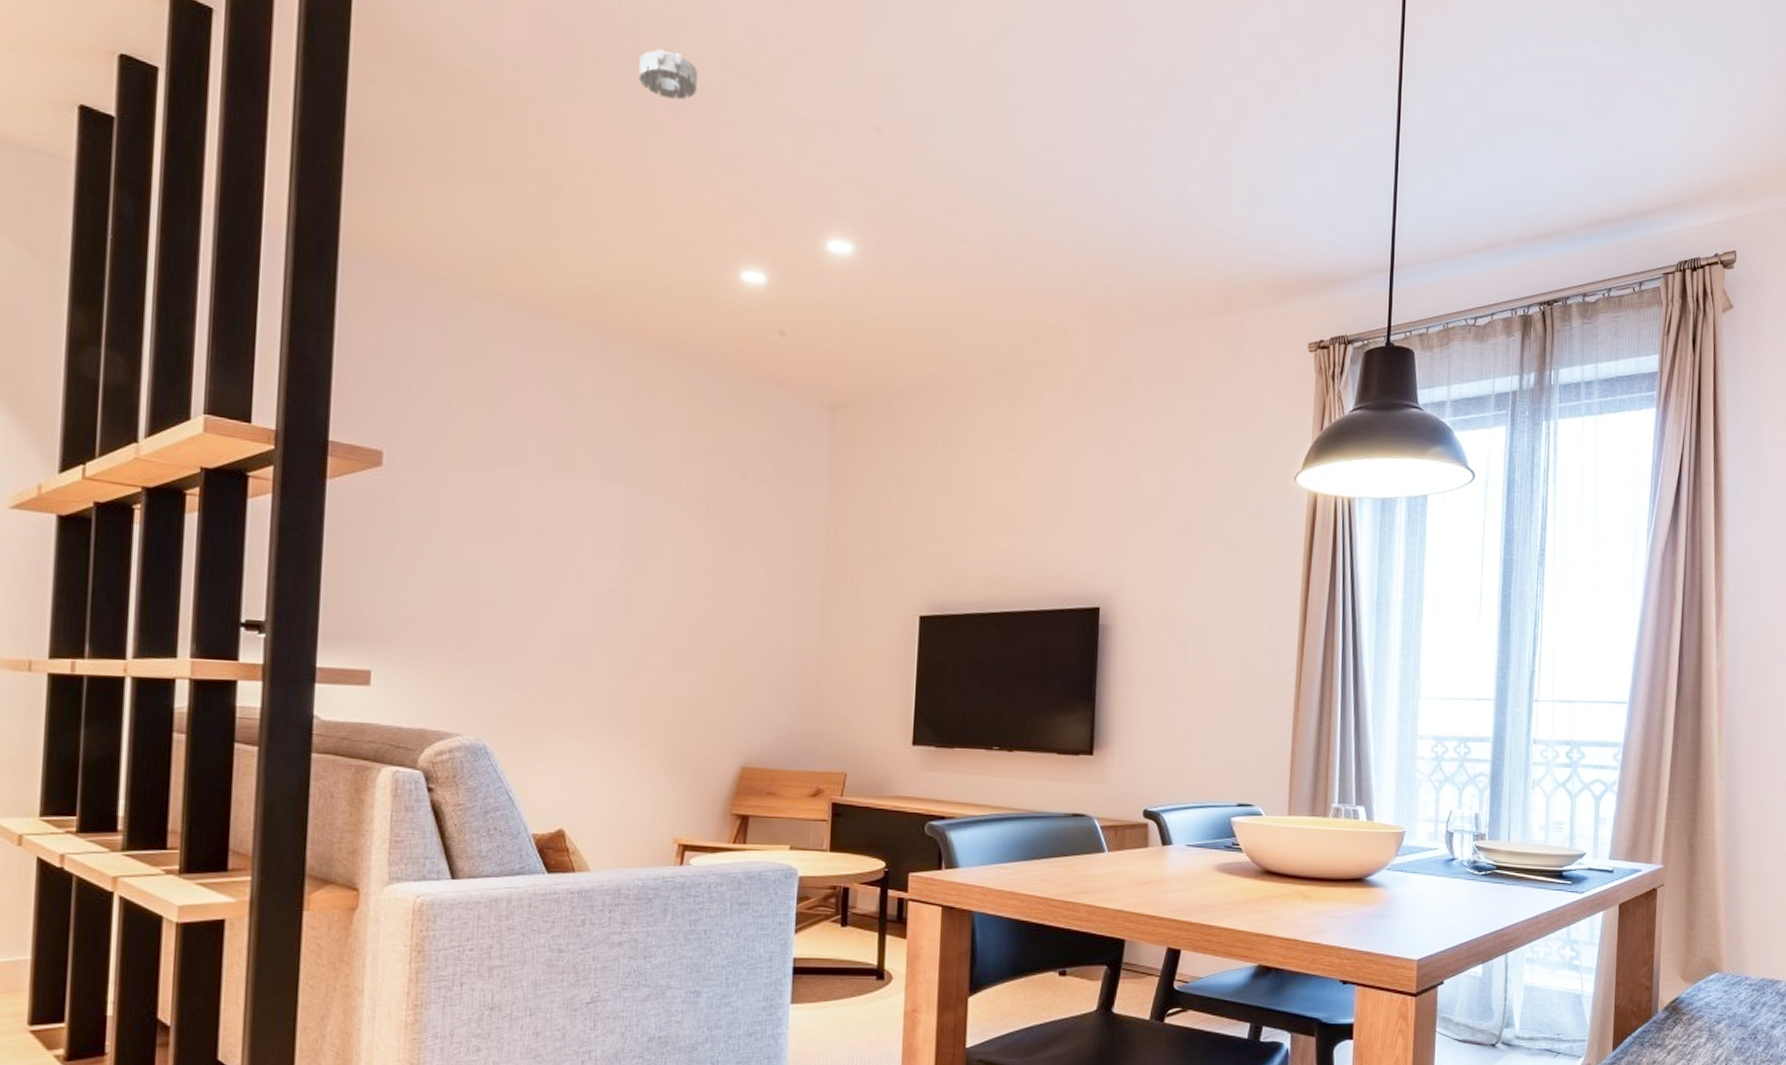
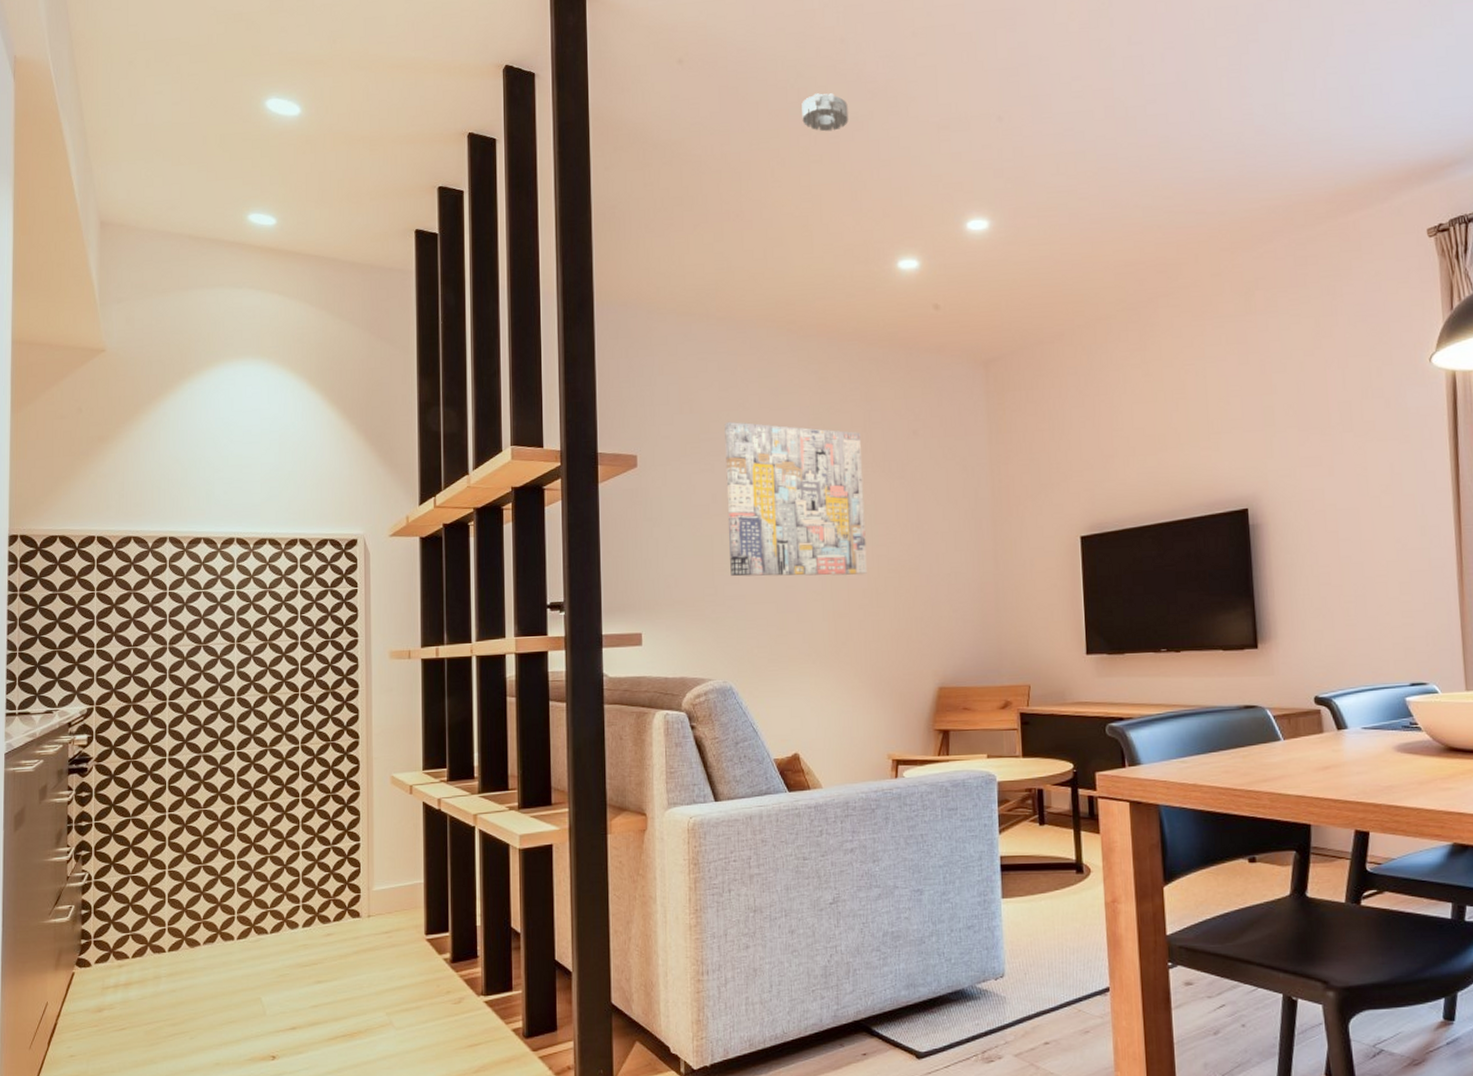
wall art: none [496,427,676,631] -> present [724,421,867,577]

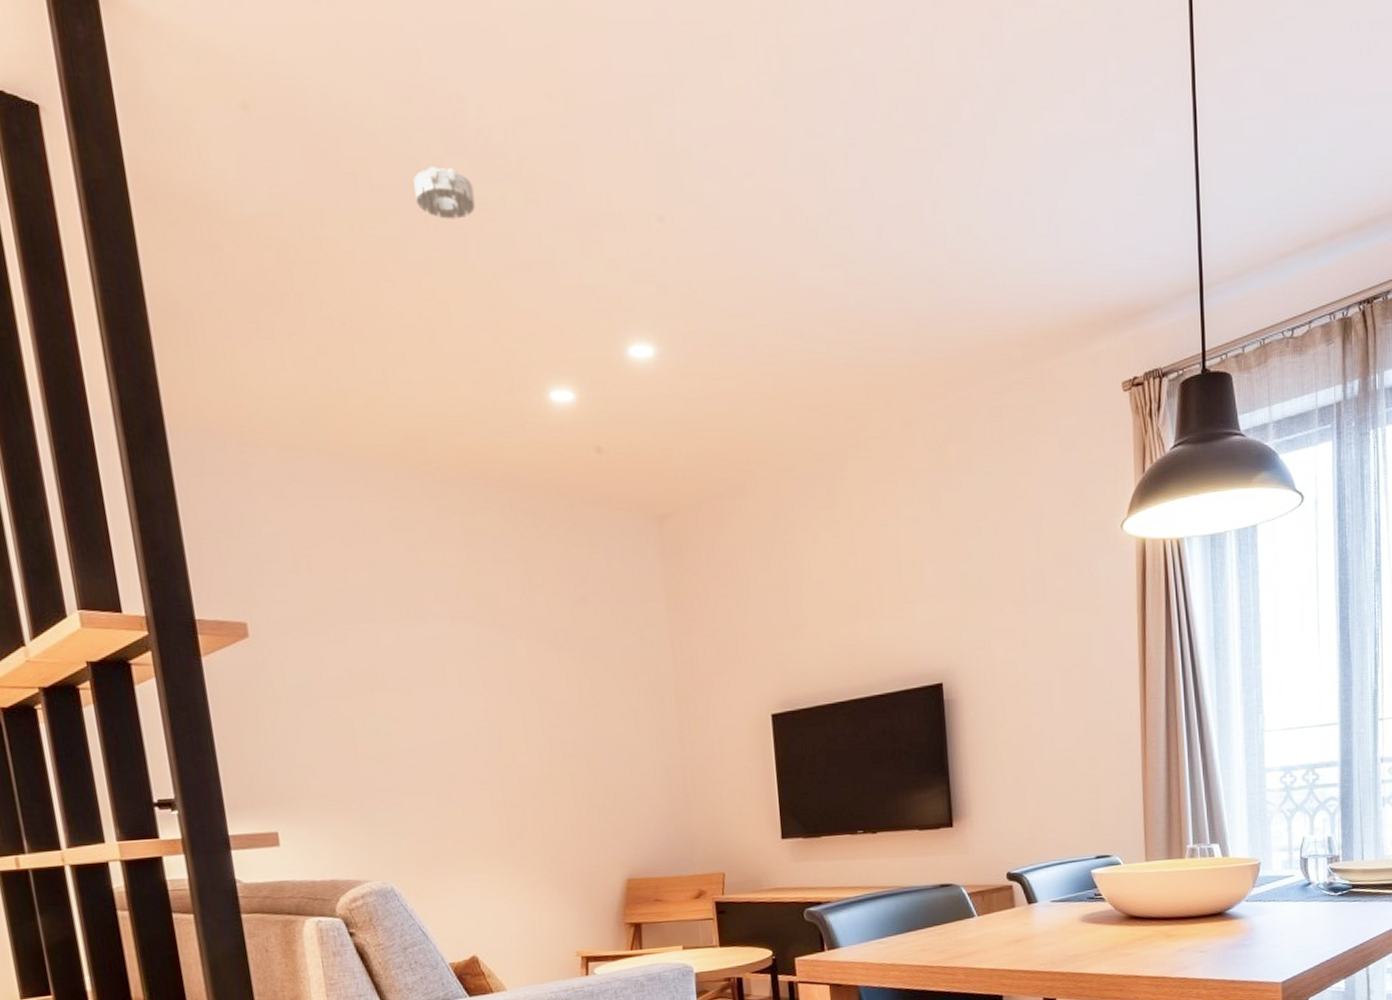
wall art: present [724,421,867,577] -> none [353,582,539,765]

